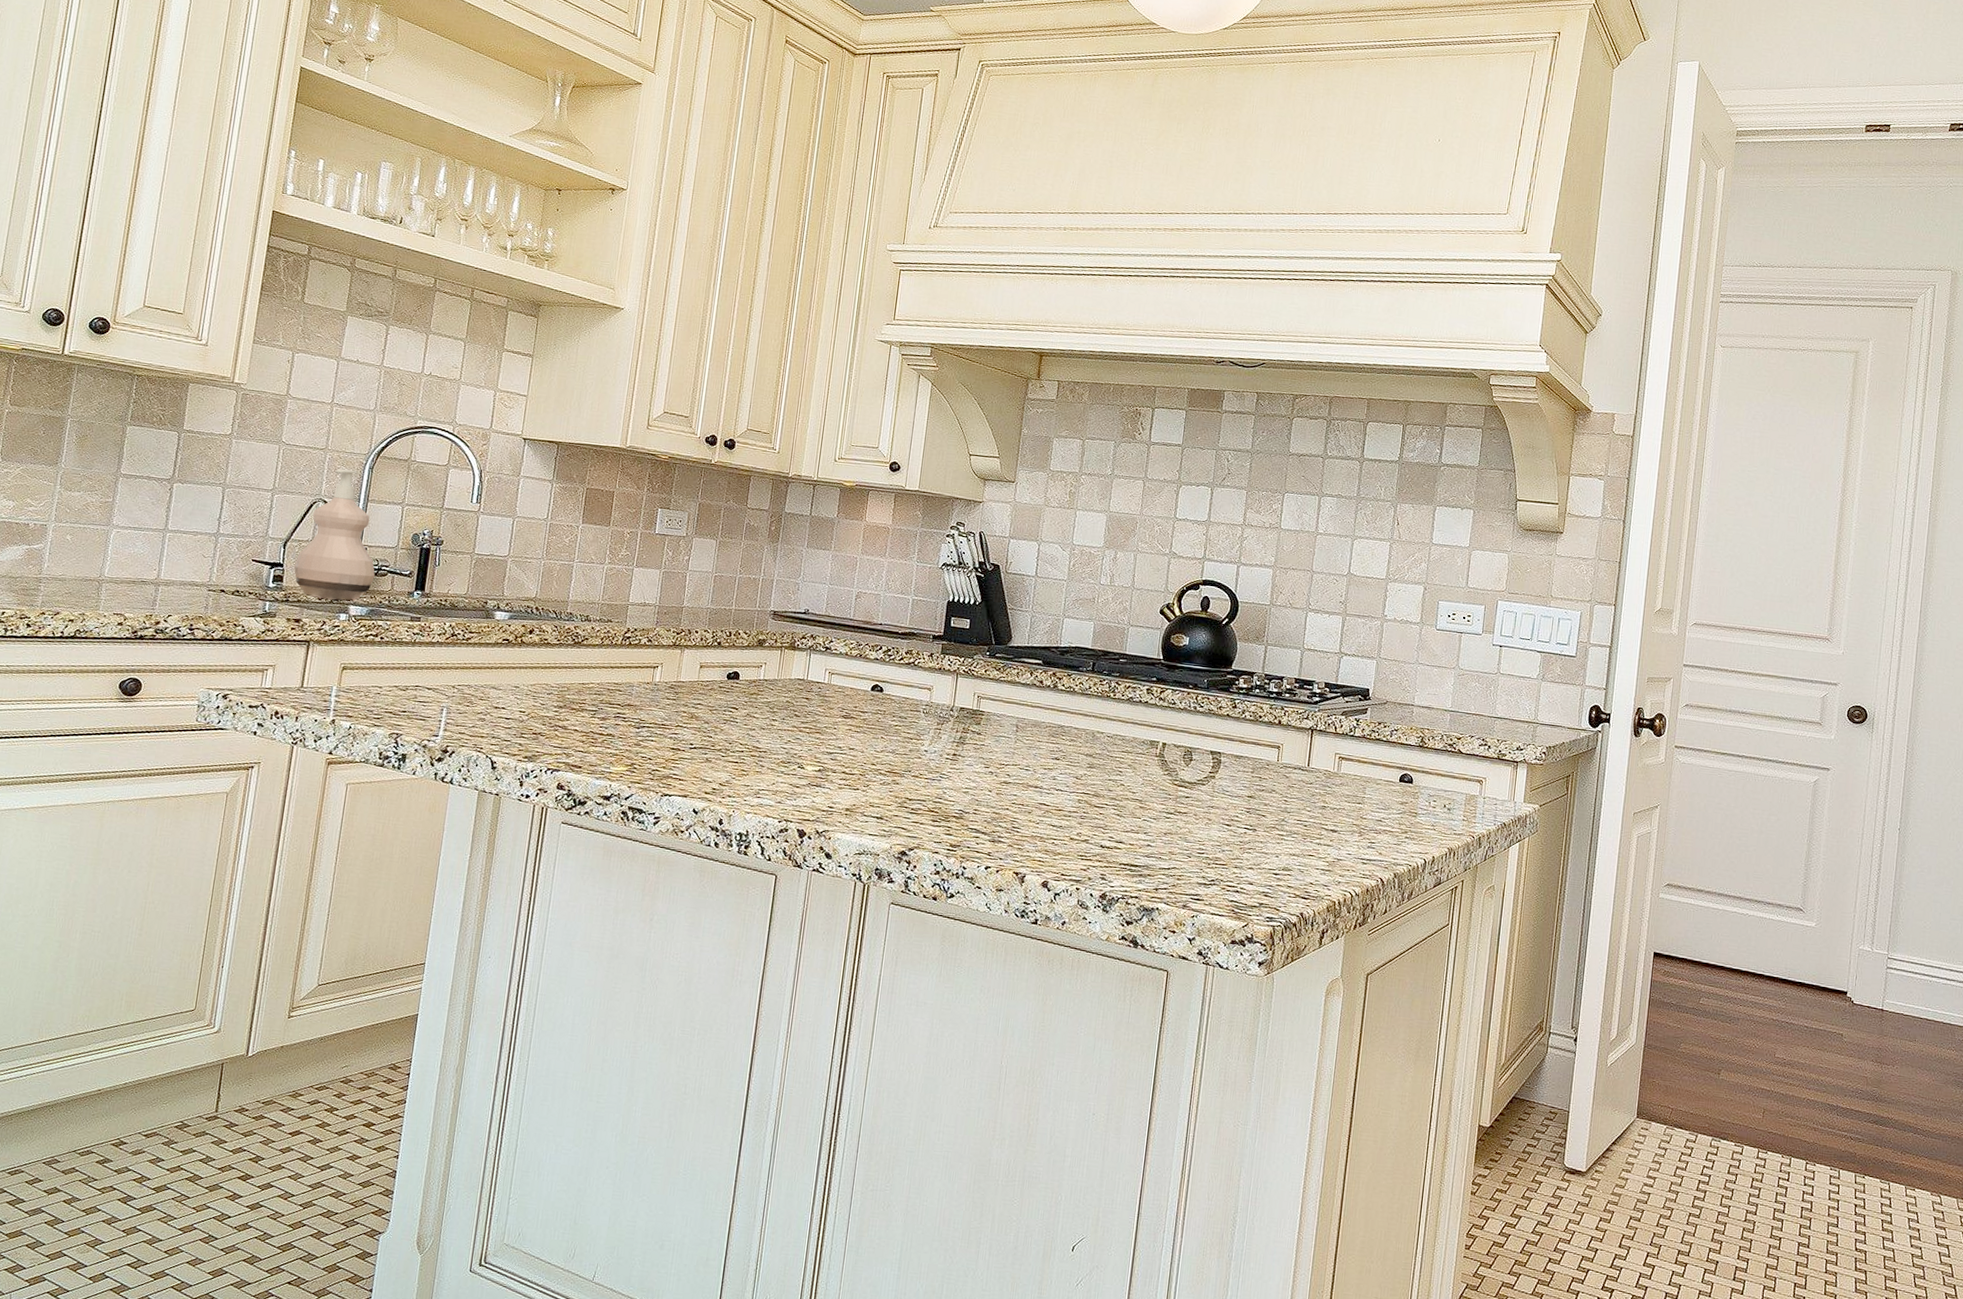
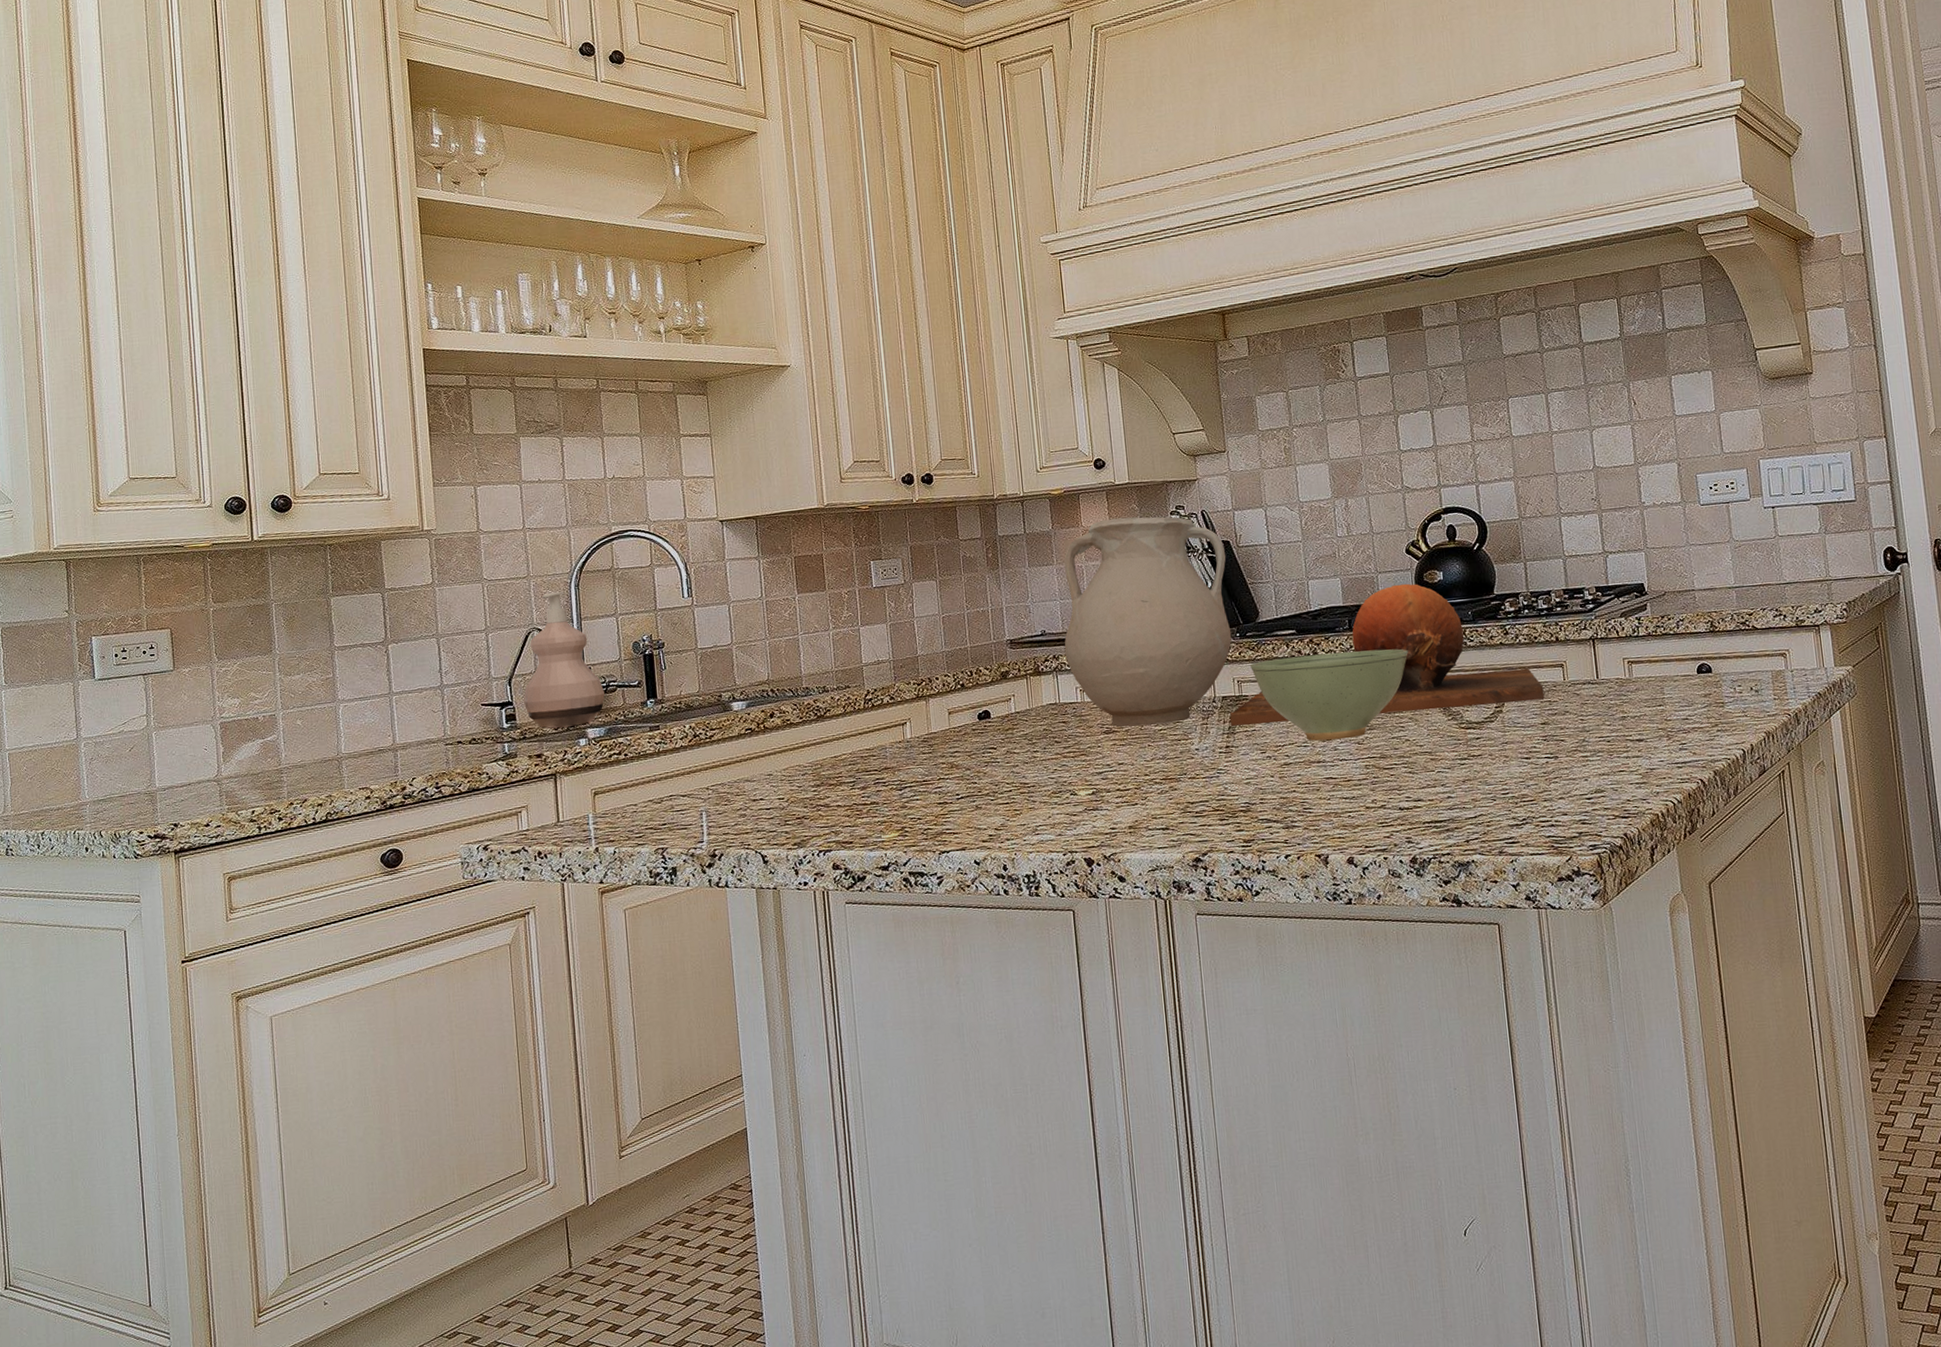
vase: none [822,519,994,722] -> present [1064,516,1232,728]
chopping board: none [962,639,1258,775] -> present [1229,583,1545,726]
bowl: none [993,682,1141,772] -> present [1250,648,1408,741]

